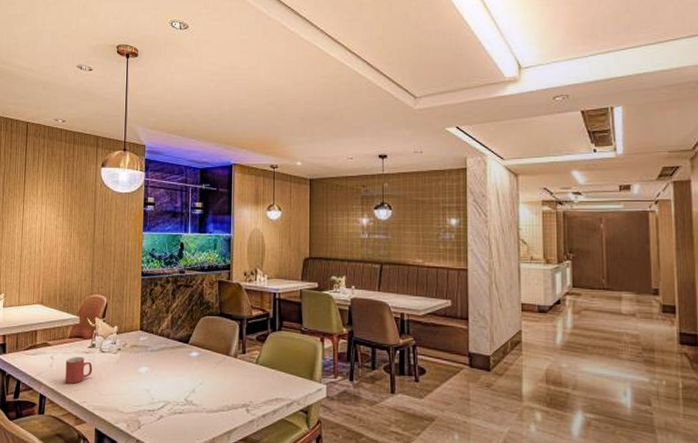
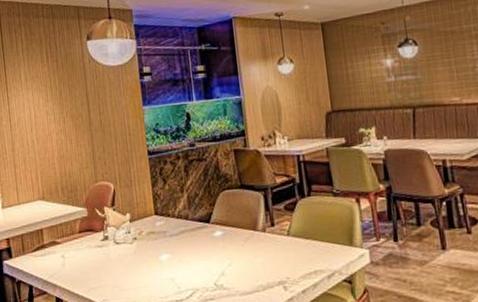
mug: present [65,356,93,384] -> none [78,251,109,282]

